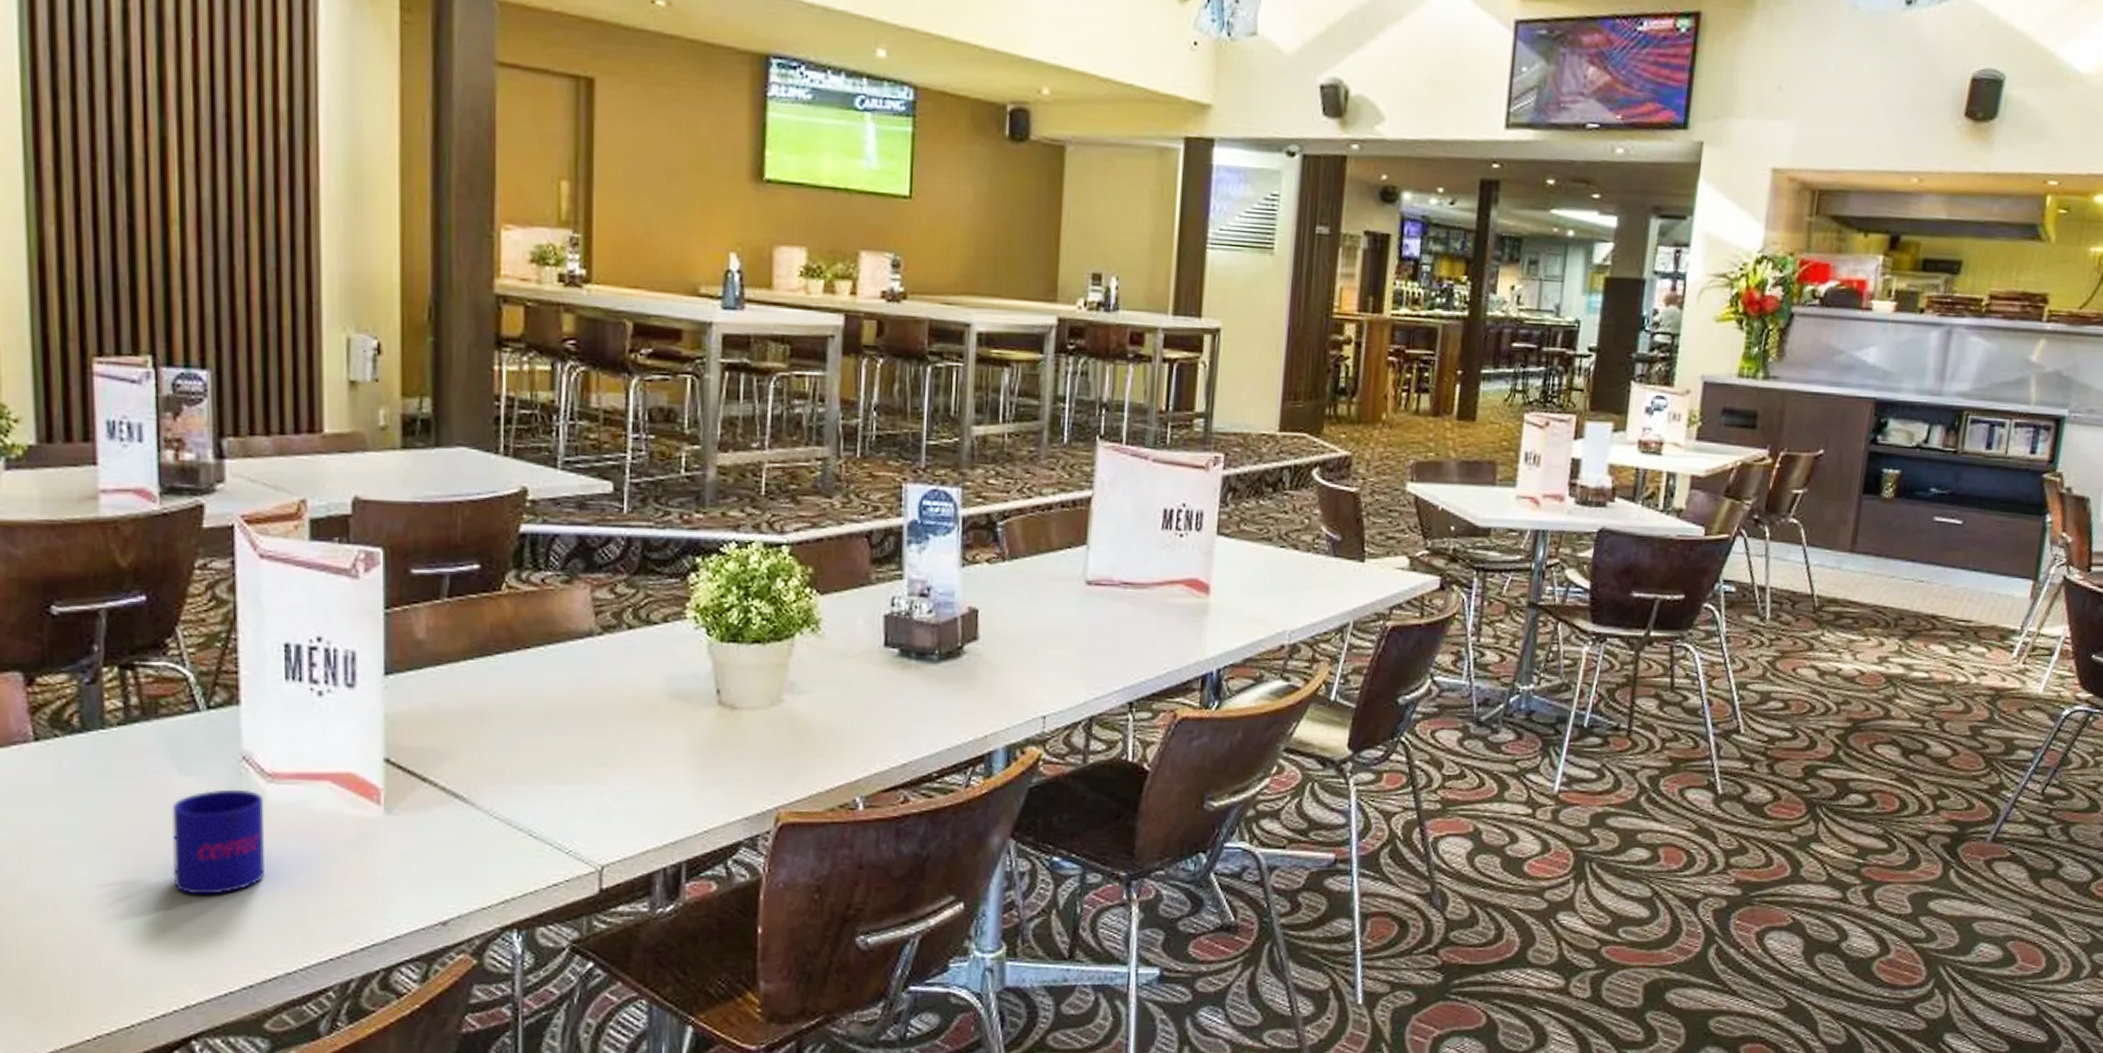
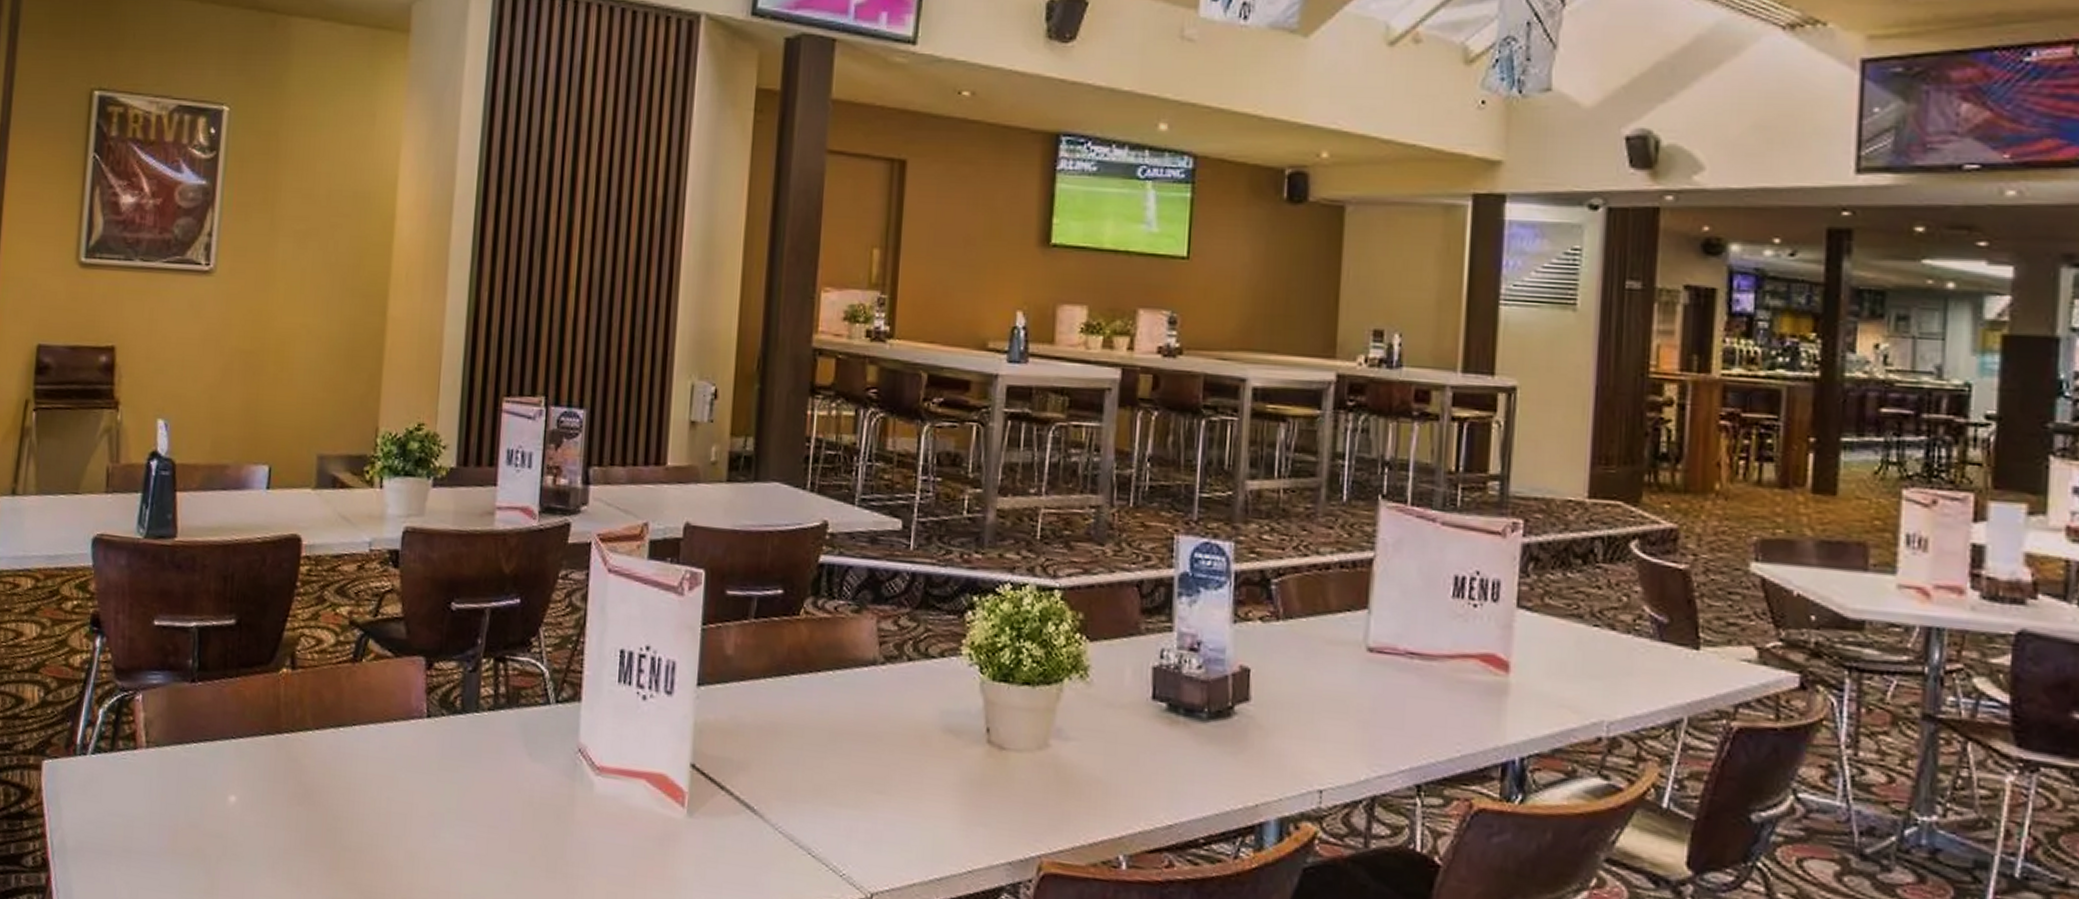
mug: present [172,789,265,895] -> none [515,776,592,874]

